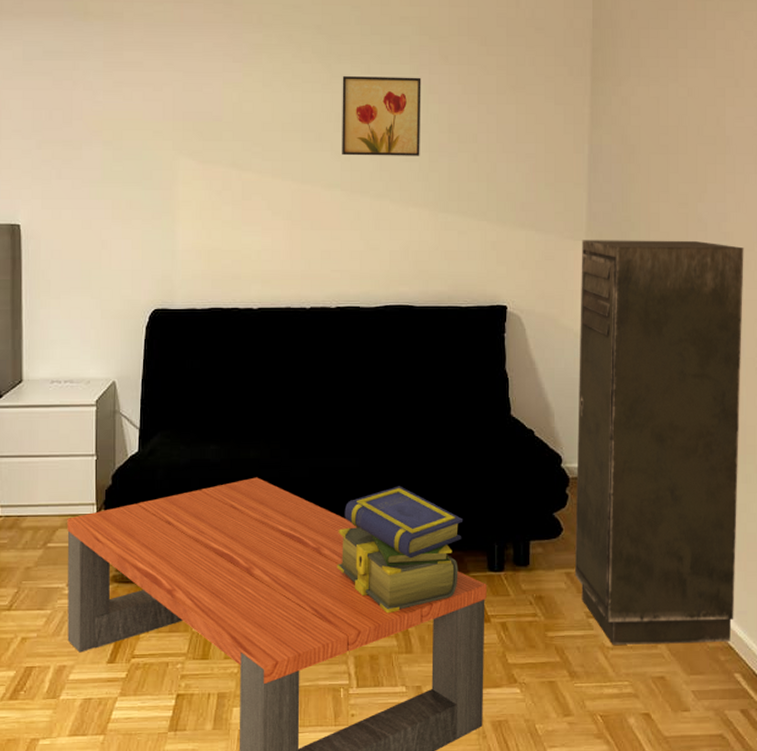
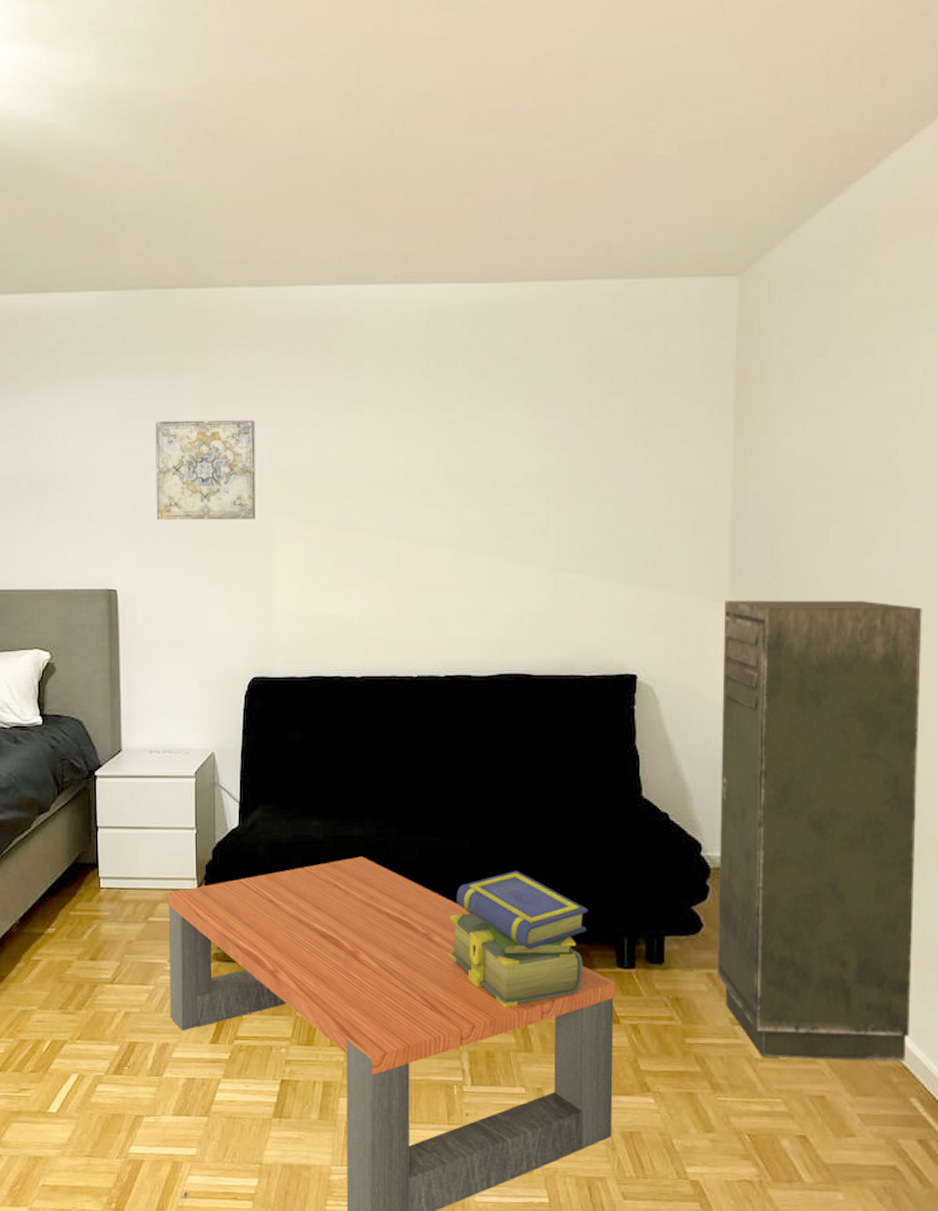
wall art: none [61,63,159,159] -> present [155,419,255,521]
wall art: present [342,76,421,156] -> none [450,422,538,511]

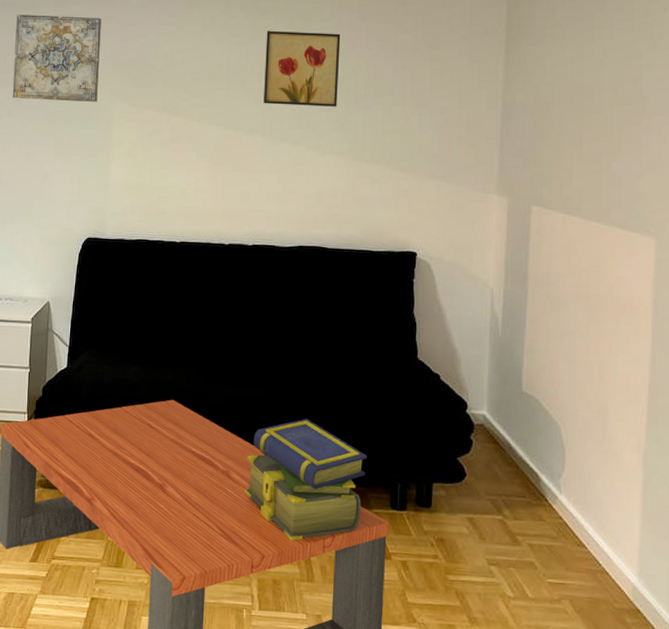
wall art: none [450,422,538,511] -> present [263,31,341,107]
storage cabinet: present [716,600,922,1061] -> none [477,193,659,604]

